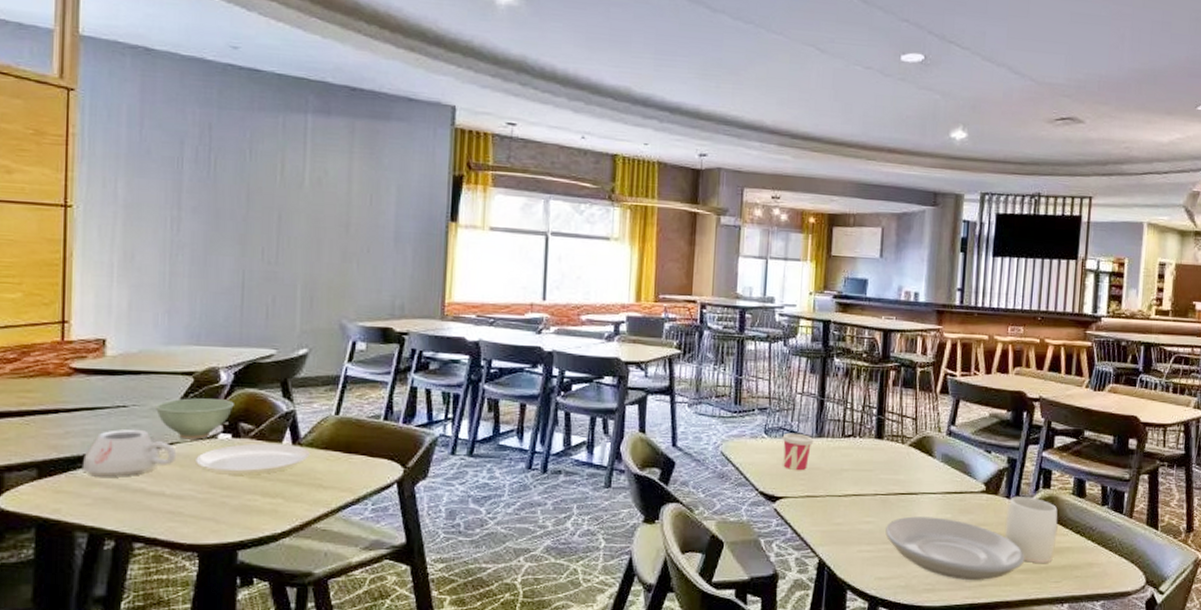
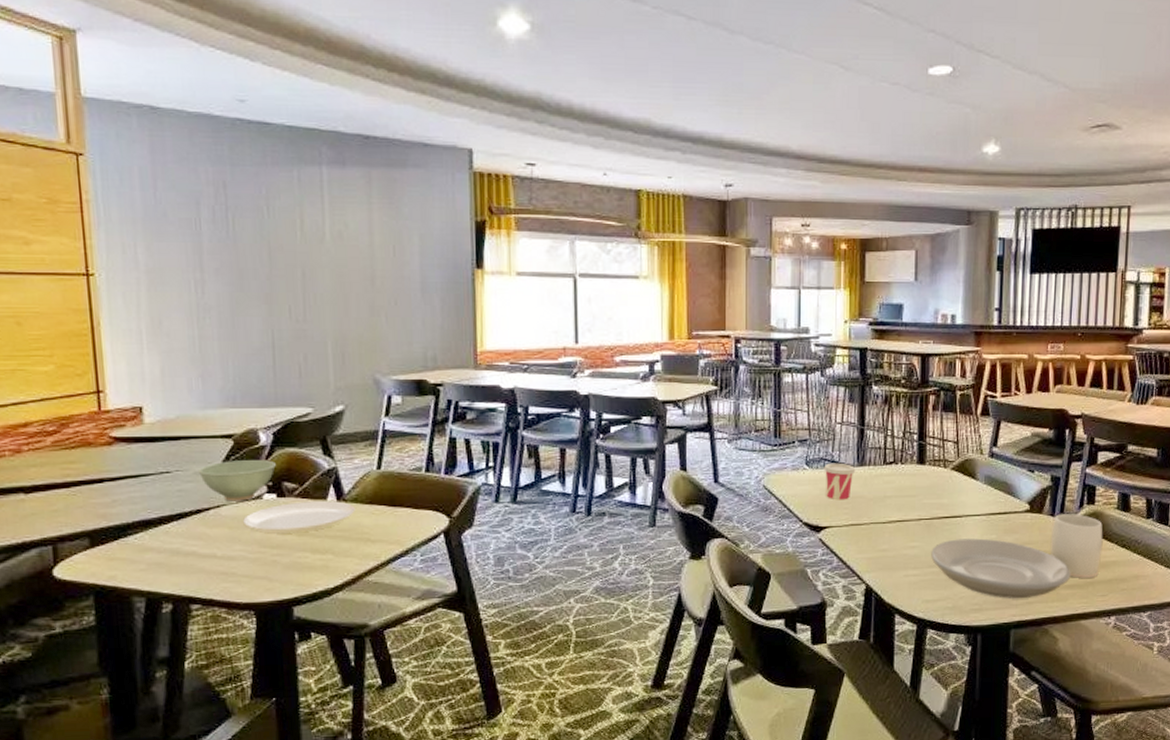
cup: present [81,428,177,477] -> none [132,494,225,543]

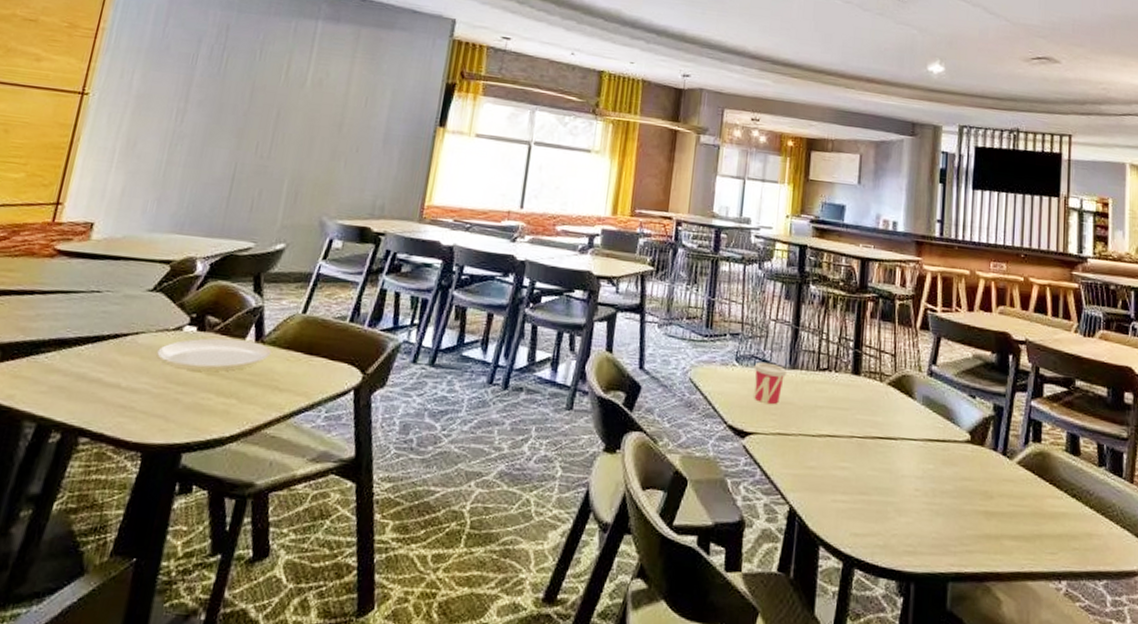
bowl: present [197,460,276,502] -> none [127,287,205,331]
plate: present [931,538,1071,598] -> none [862,464,1016,545]
mug: present [1049,514,1103,578] -> none [992,449,1051,530]

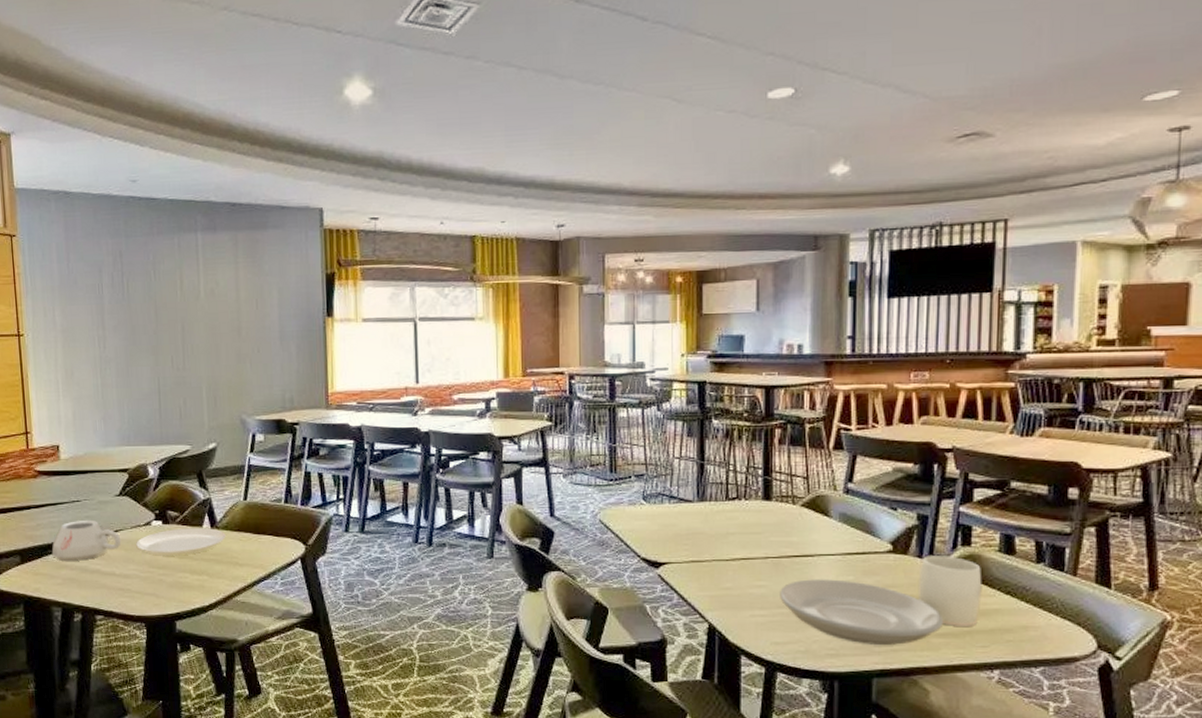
cup: none [44,315,140,366] -> present [51,519,122,561]
cup: present [753,361,787,405] -> none [662,498,696,536]
plate: none [862,464,1016,545] -> present [780,579,944,645]
mug: none [992,449,1051,530] -> present [917,556,982,626]

